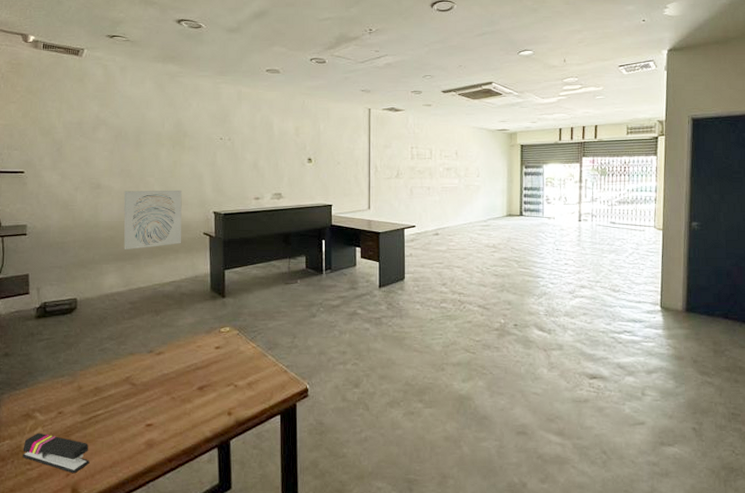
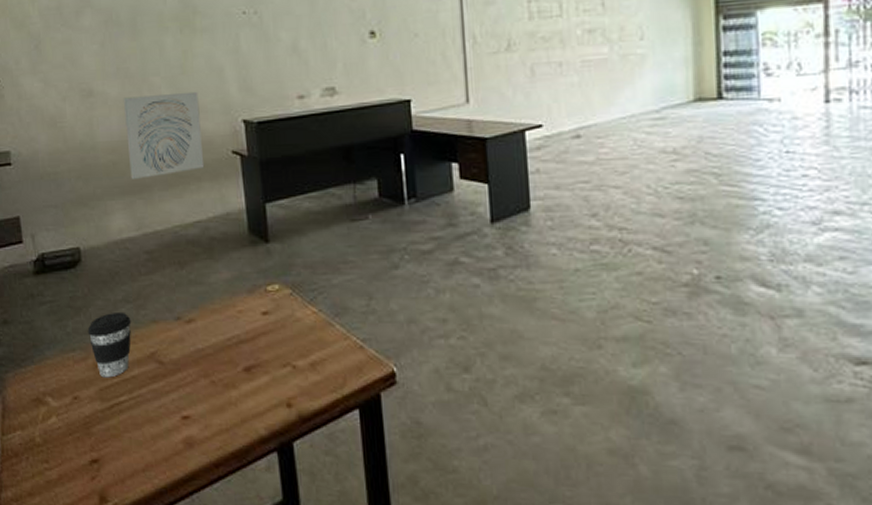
stapler: present [22,432,89,474] -> none [37,422,116,477]
coffee cup: none [76,346,113,397] -> present [87,311,132,378]

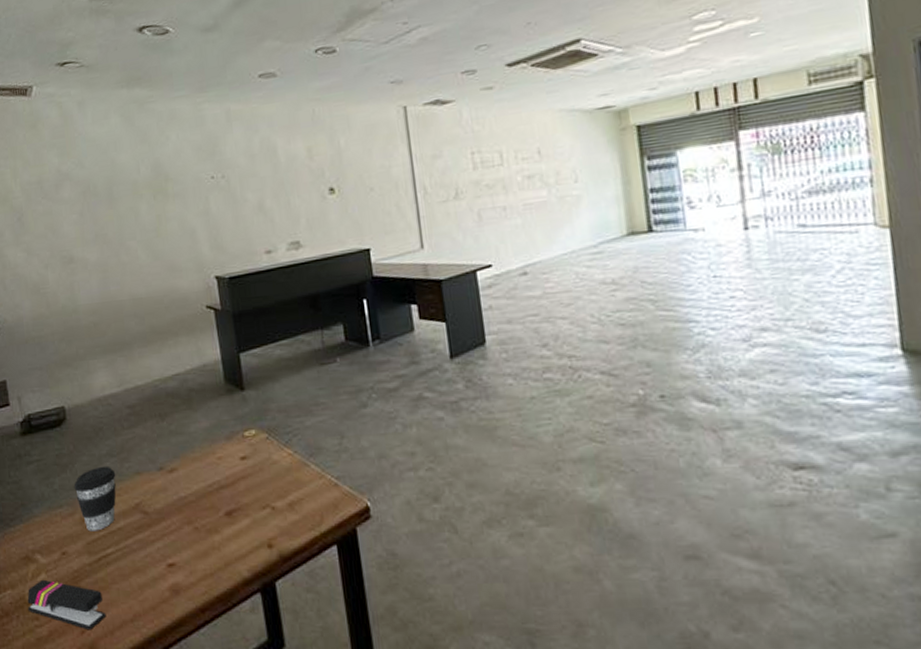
stapler: none [37,422,116,477] -> present [27,579,105,631]
wall art: present [124,91,205,179] -> none [103,252,181,338]

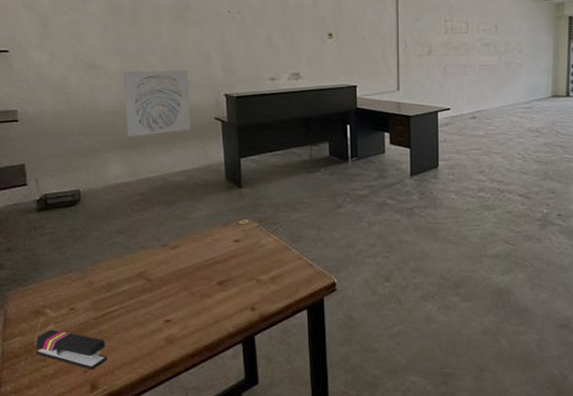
coffee cup: present [74,466,116,532] -> none [84,240,124,293]
wall art: none [103,252,181,338] -> present [123,70,191,136]

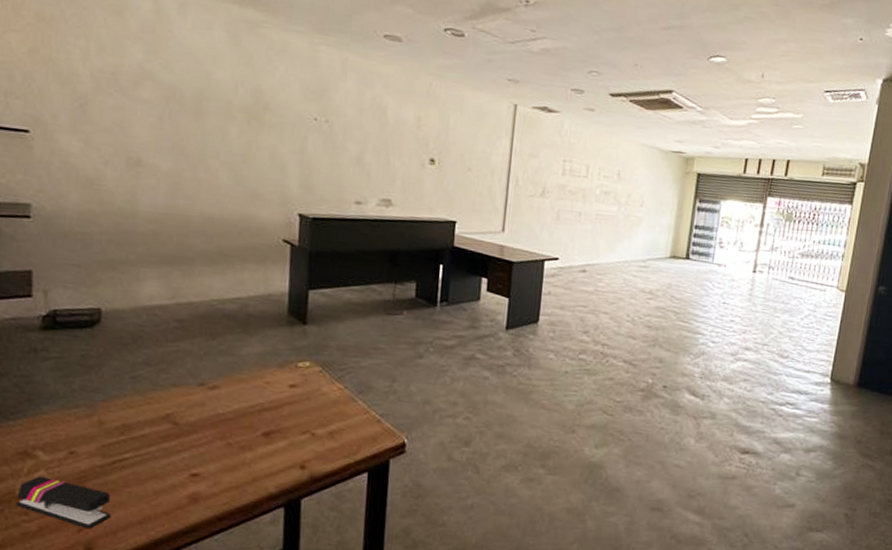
wall art: present [123,70,191,136] -> none [171,173,257,252]

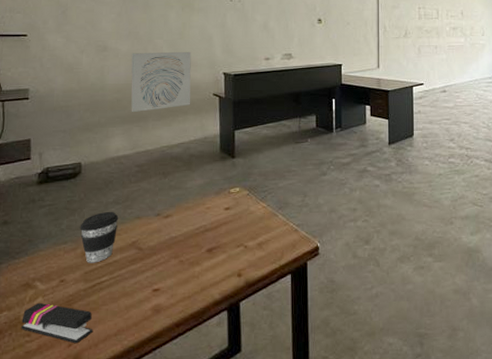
coffee cup: none [96,373,150,436] -> present [79,211,119,263]
wall art: none [171,173,257,252] -> present [131,51,191,112]

